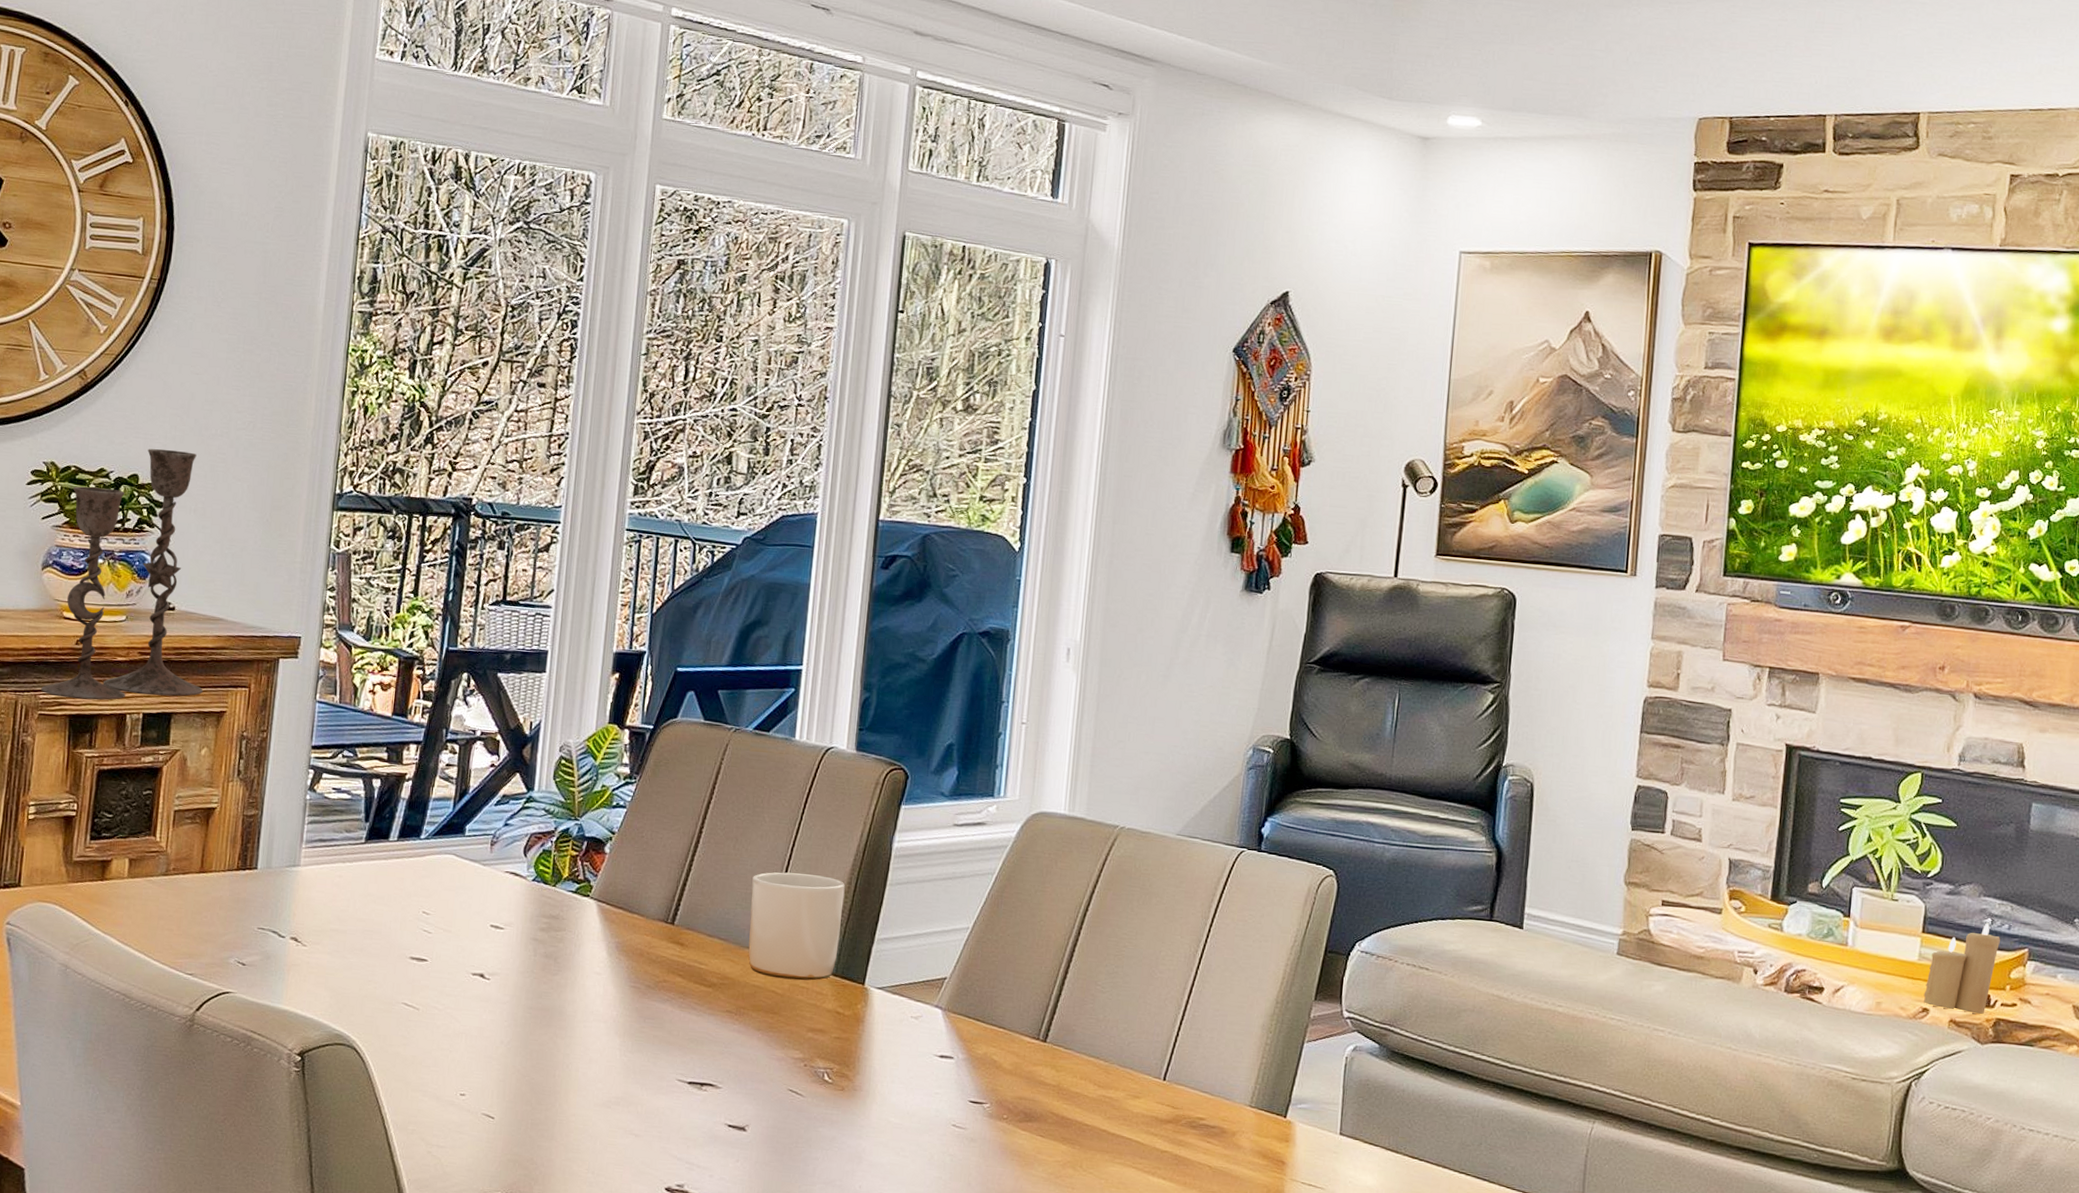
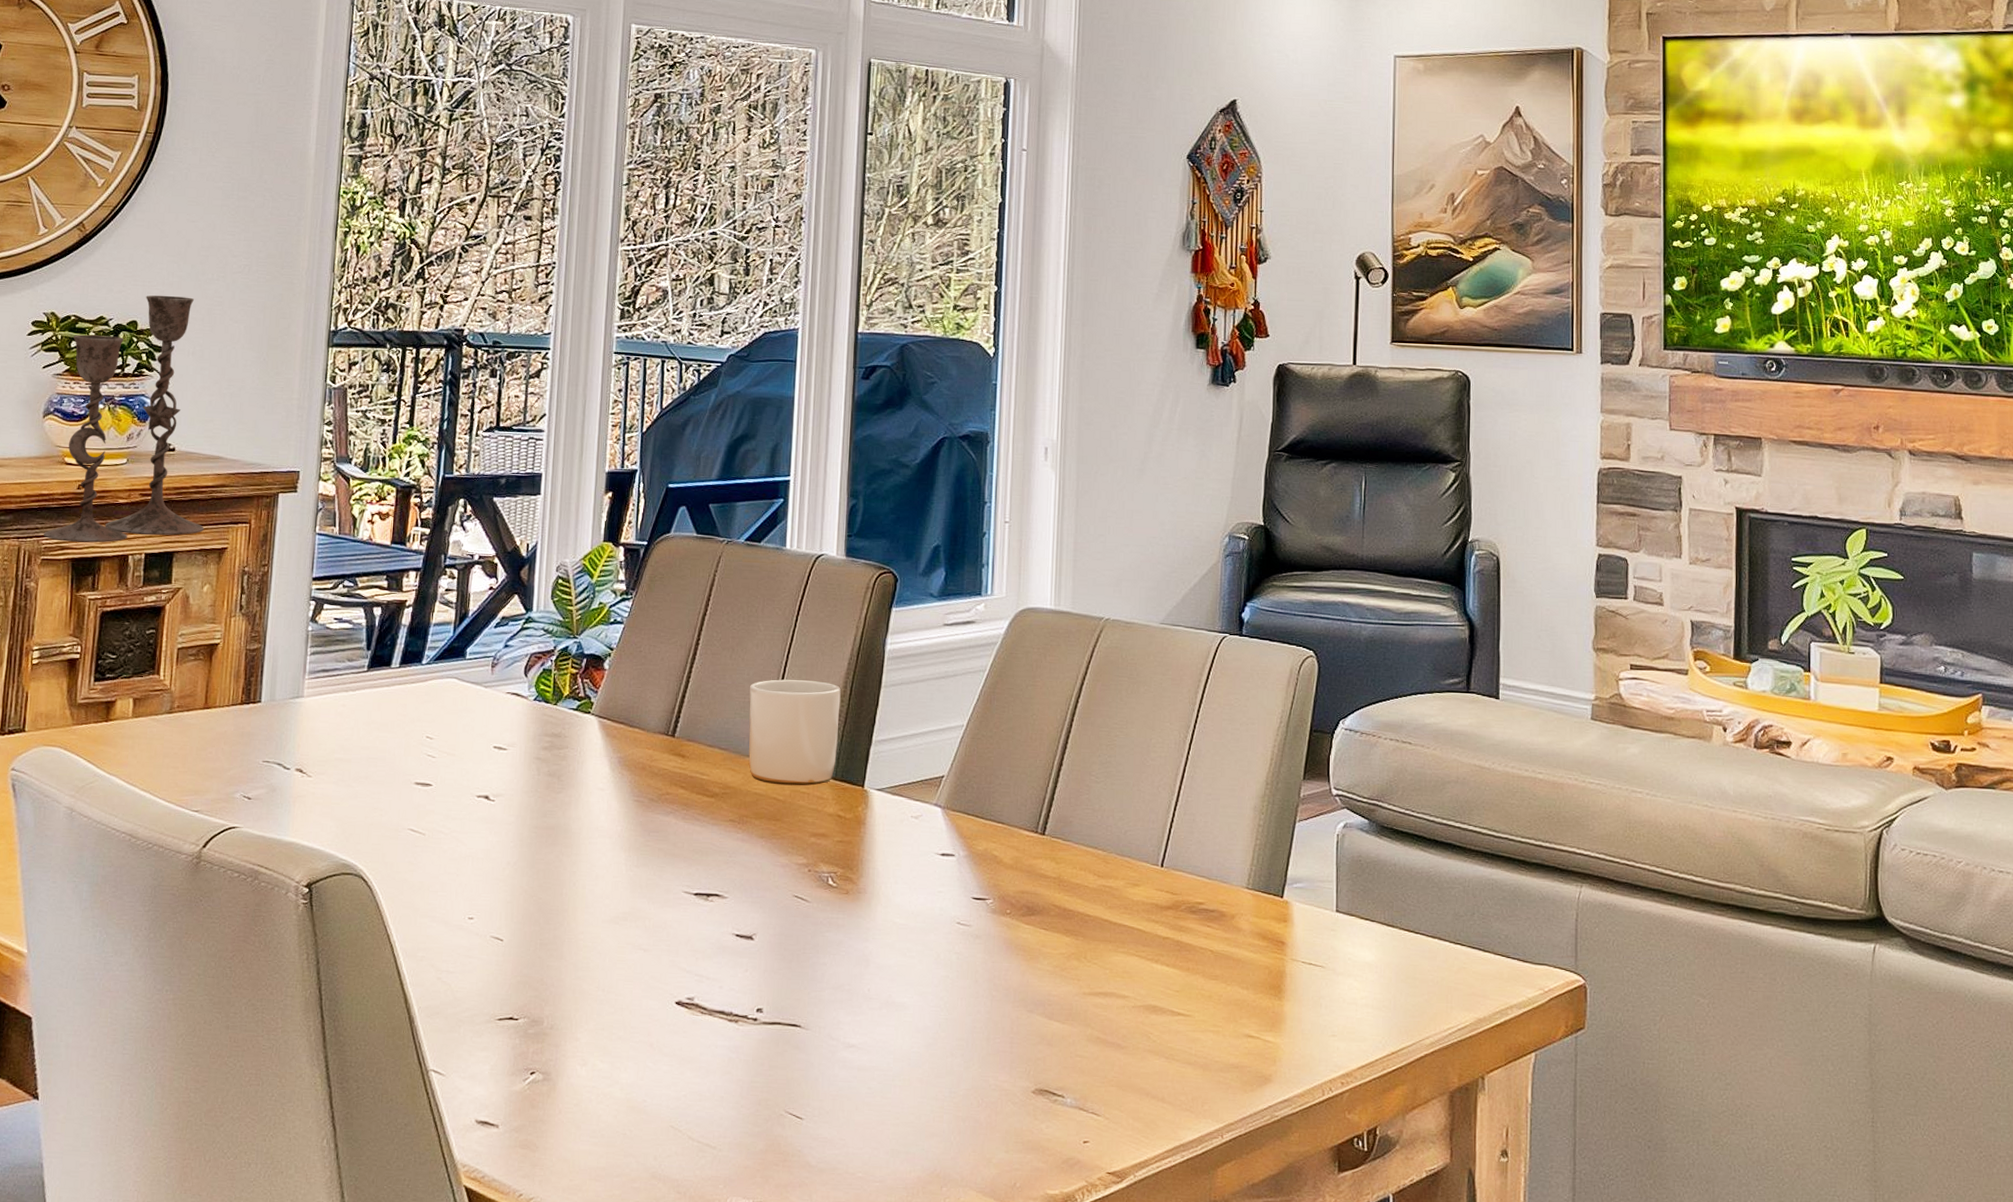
candle: present [1923,923,2000,1015] -> none [1886,671,1954,761]

